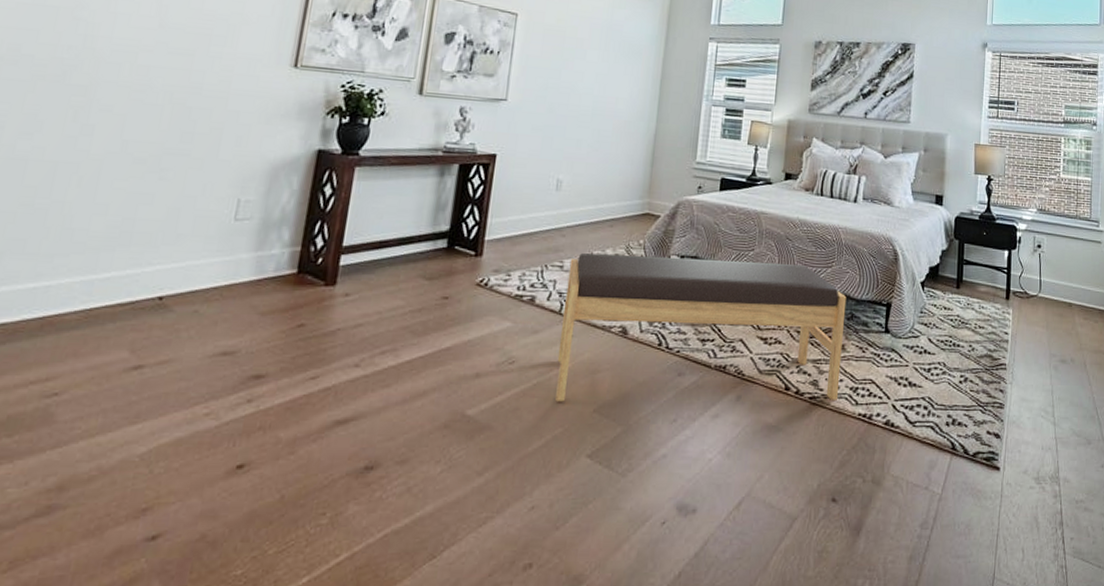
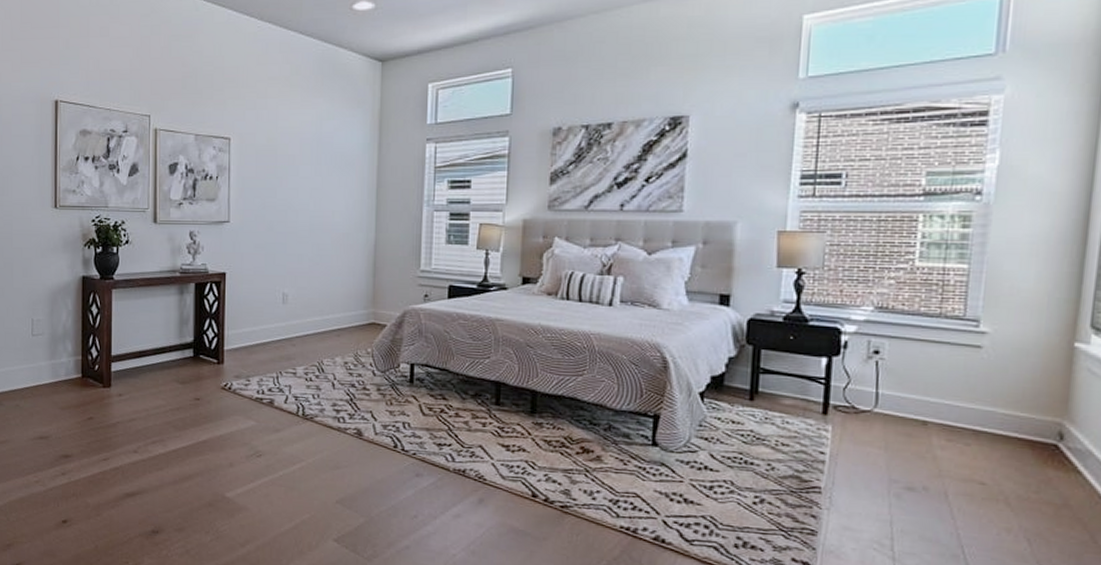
bench: present [555,253,847,402] -> none [299,361,602,511]

